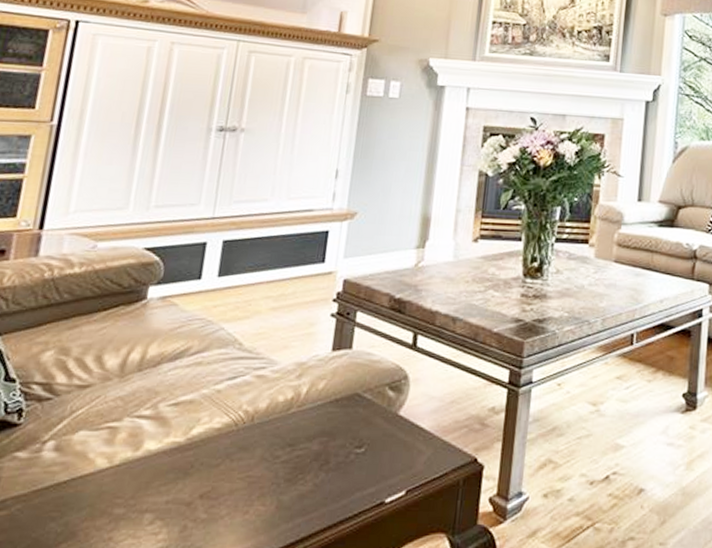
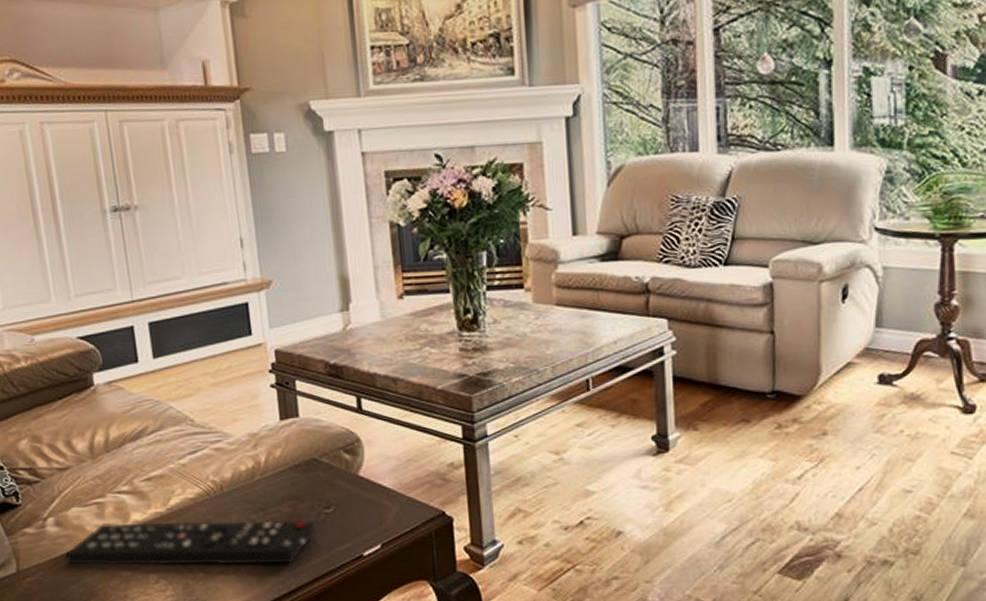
remote control: none [53,452,341,508] -> present [66,520,315,566]

